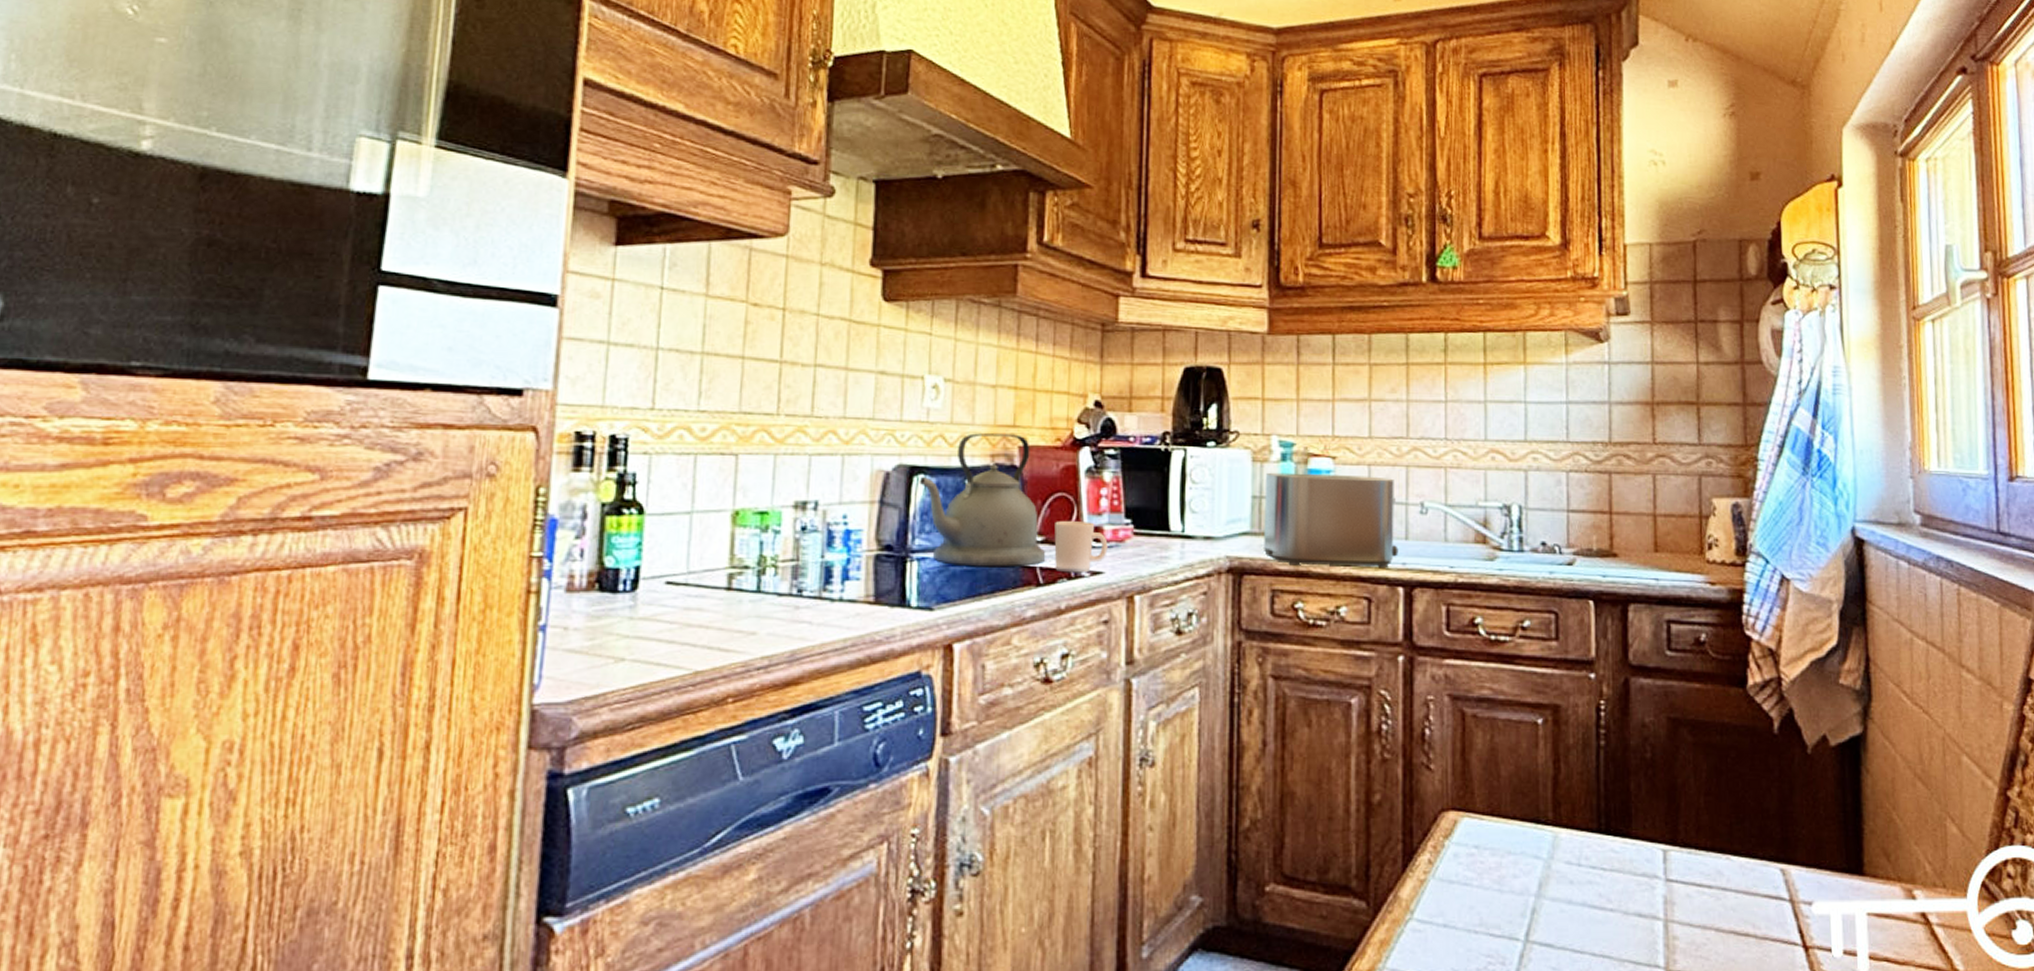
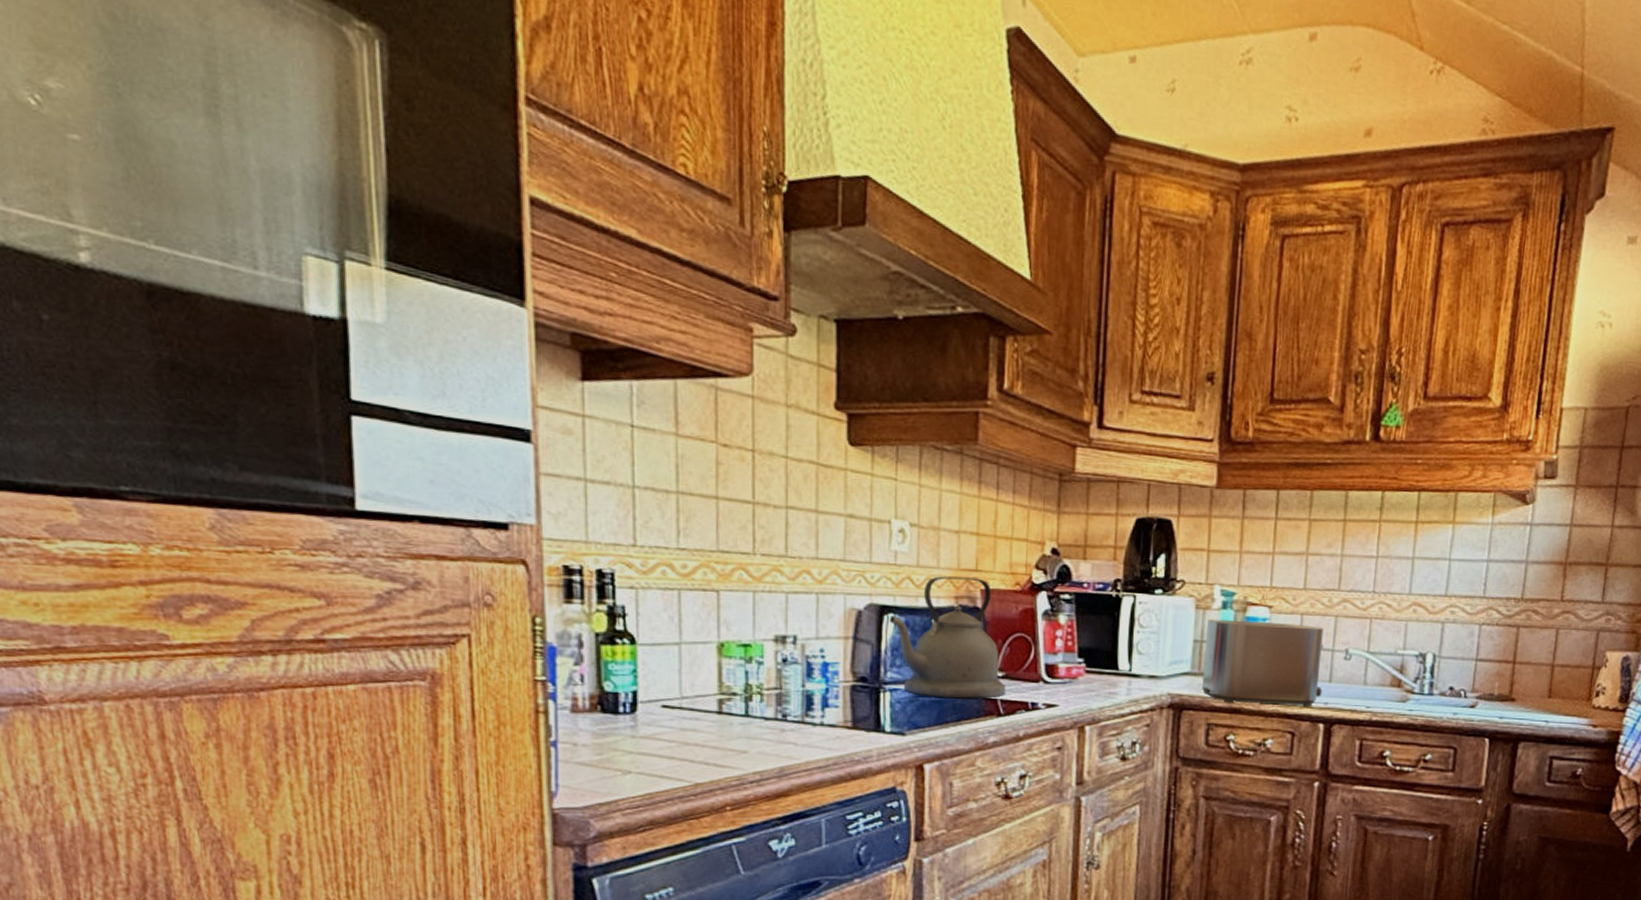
mug: present [1054,521,1108,573] -> none [1013,659,1062,706]

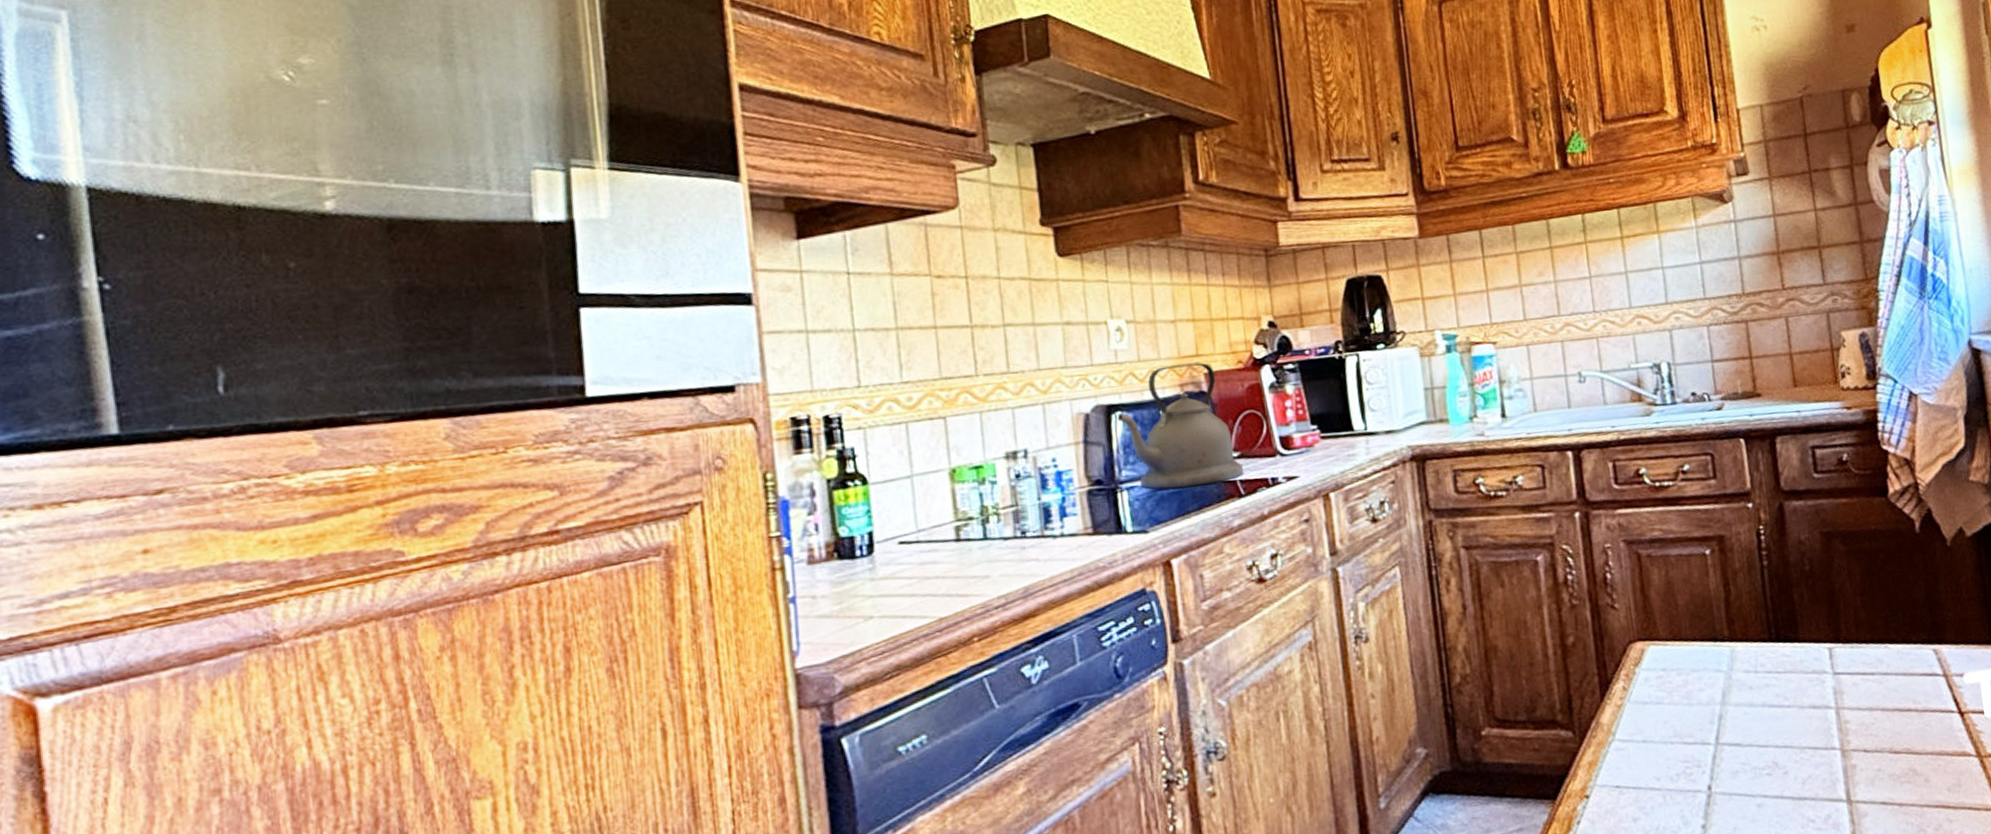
toaster: present [1201,619,1324,706] -> none [1434,354,1564,445]

